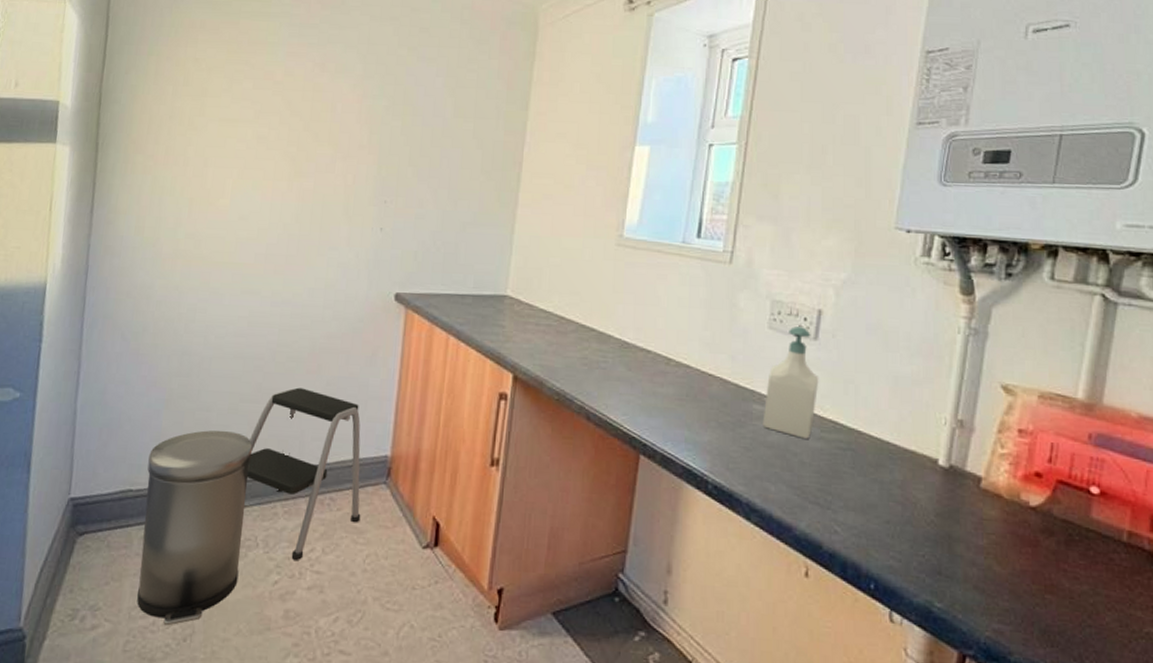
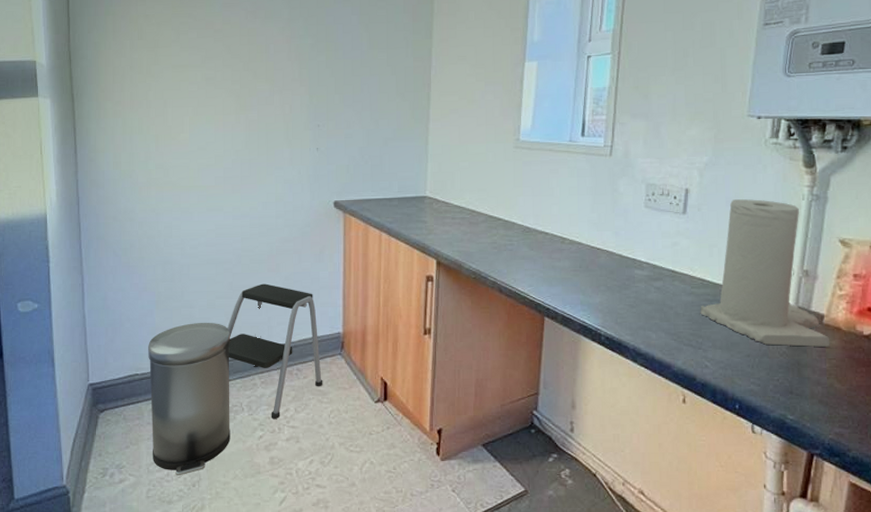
soap bottle: present [762,326,819,439] -> none [643,204,689,295]
paper towel: none [830,327,989,518] -> present [700,199,830,347]

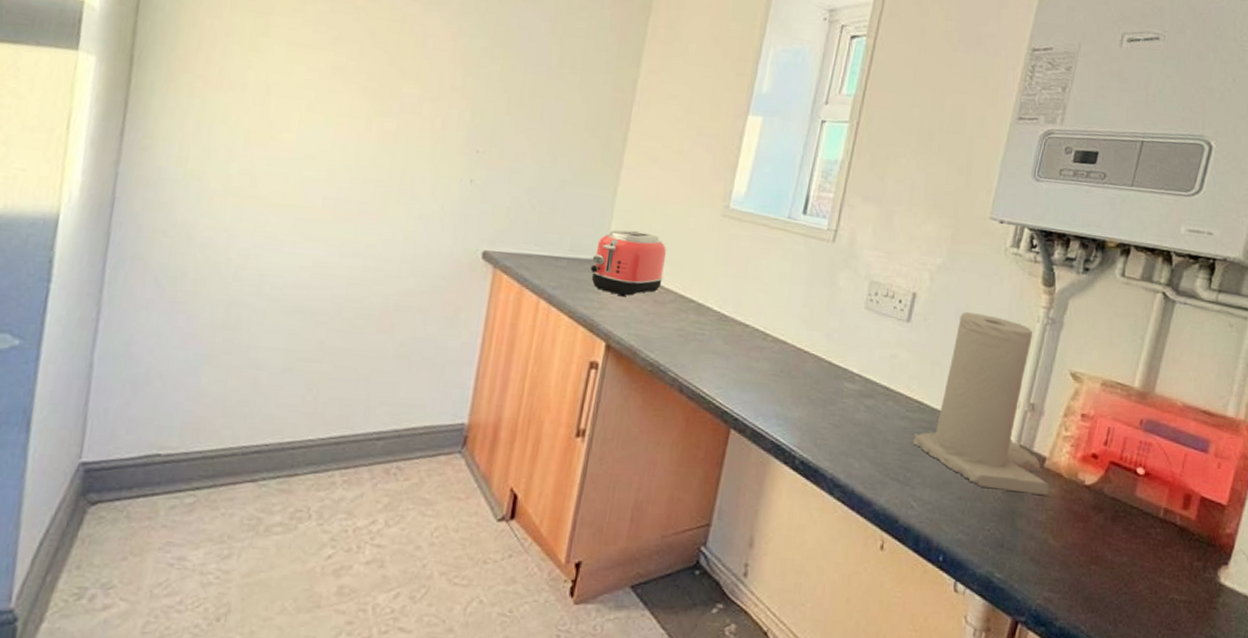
pedal bin: present [148,322,231,476] -> none [161,390,310,605]
step stool: present [228,283,323,419] -> none [301,347,436,533]
toaster: none [417,169,475,223] -> present [590,229,667,297]

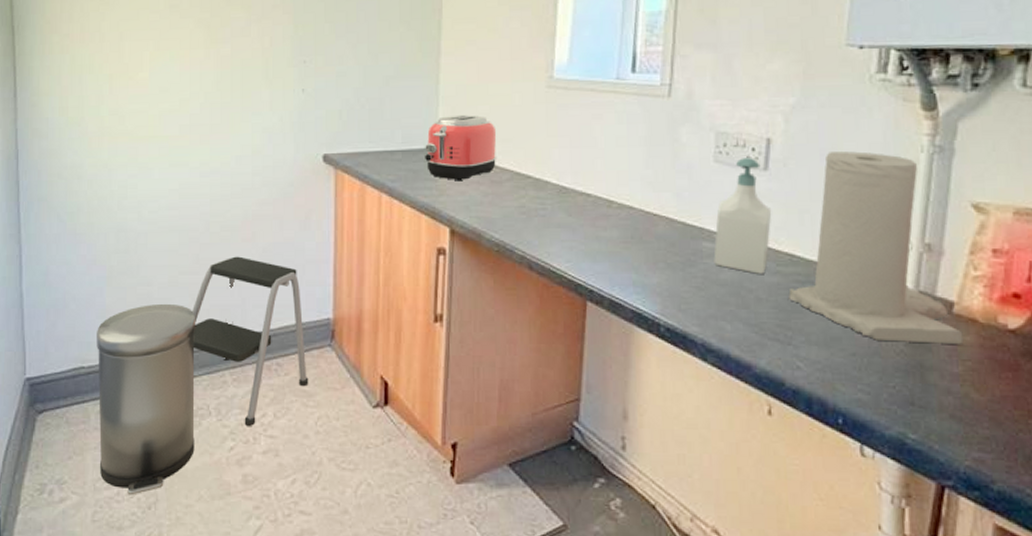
pedal bin: none [161,390,310,605] -> present [97,303,196,496]
step stool: none [301,347,436,533] -> present [192,256,309,426]
soap bottle: none [852,308,909,418] -> present [713,158,772,274]

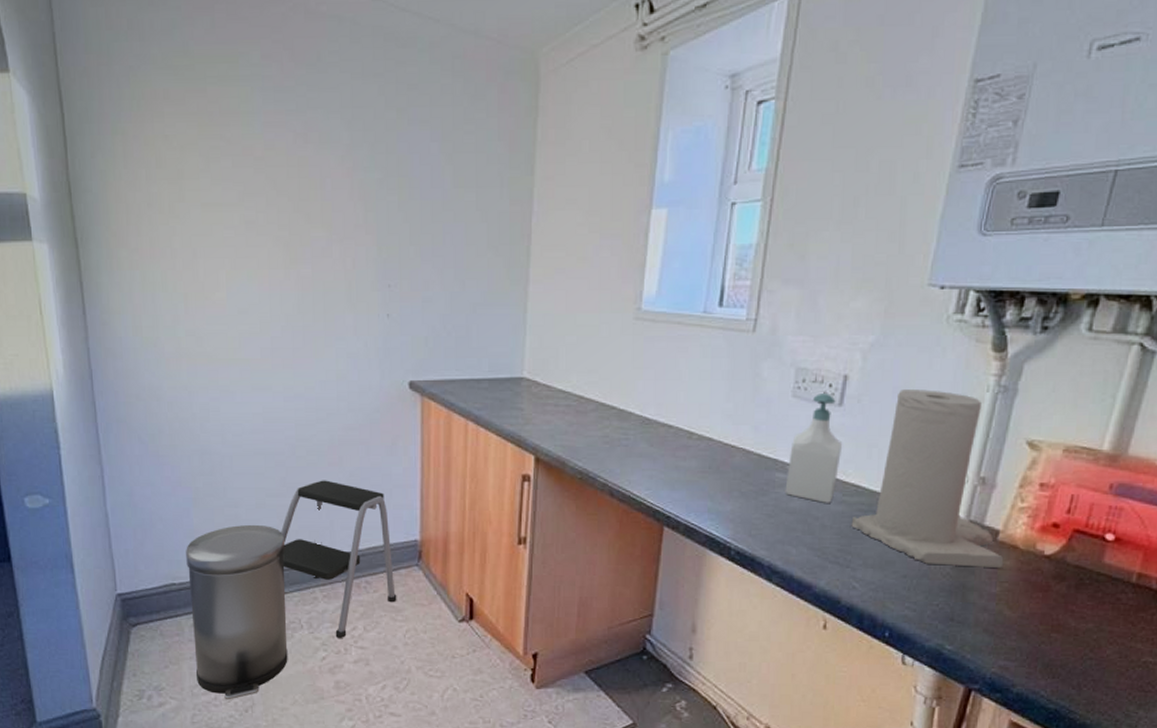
toaster: present [425,114,497,181] -> none [511,344,583,411]

